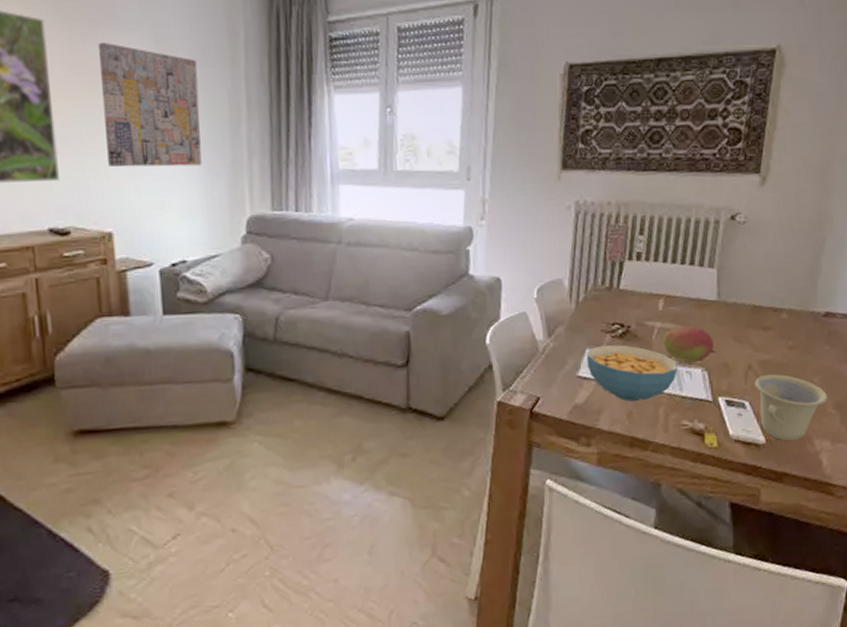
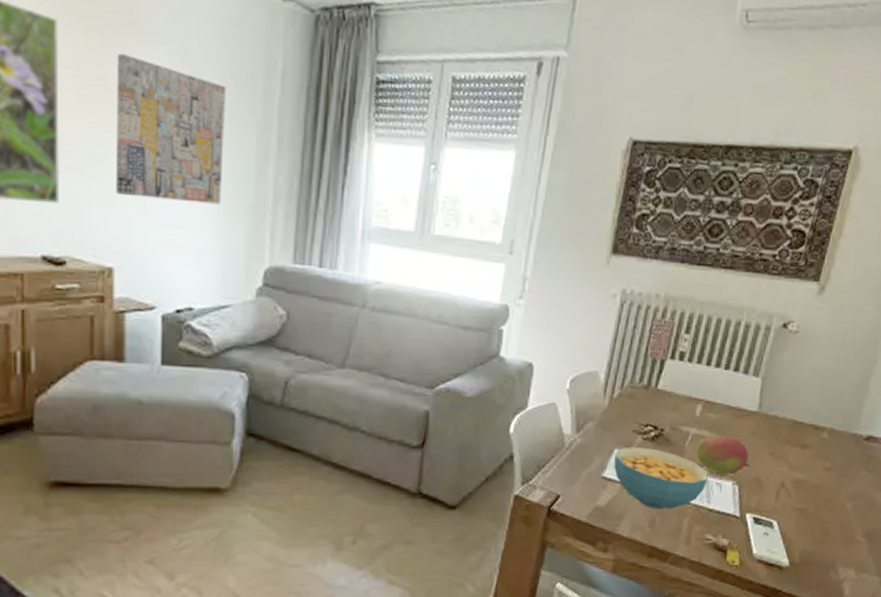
cup: present [755,374,828,441] -> none [786,495,859,565]

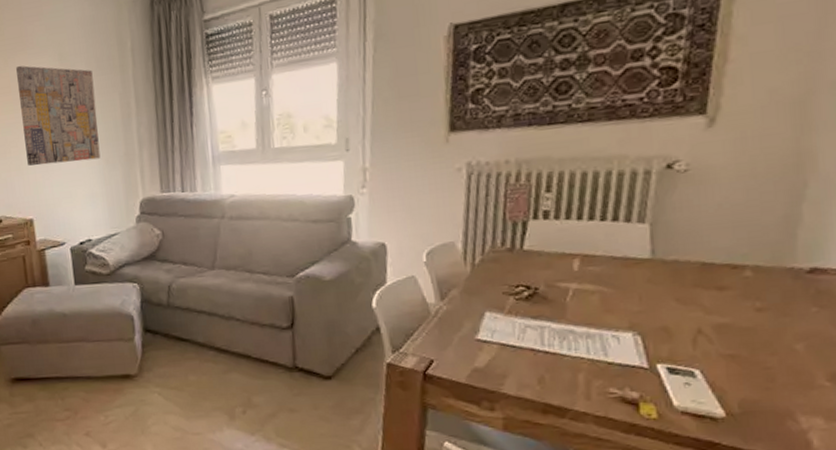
cereal bowl: present [614,446,708,510] -> none [486,307,601,367]
fruit: present [695,435,750,475] -> none [579,286,652,327]

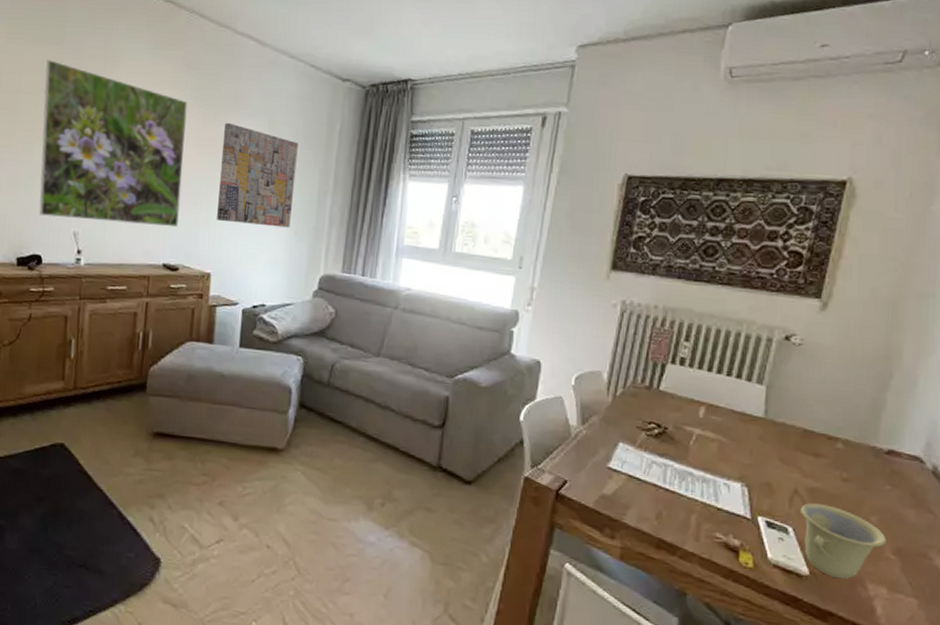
cup: none [708,339,818,415] -> present [801,503,887,579]

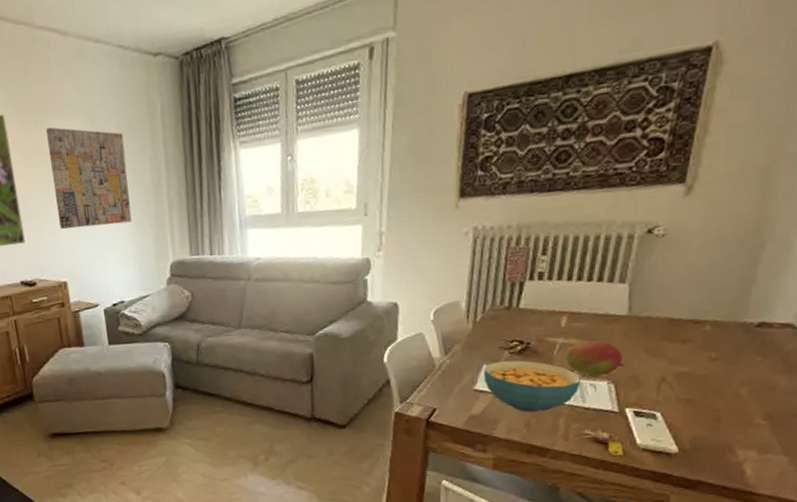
cereal bowl: none [619,441,715,504] -> present [484,360,580,413]
fruit: none [700,437,759,477] -> present [564,340,625,376]
cup: present [801,503,887,579] -> none [669,386,757,450]

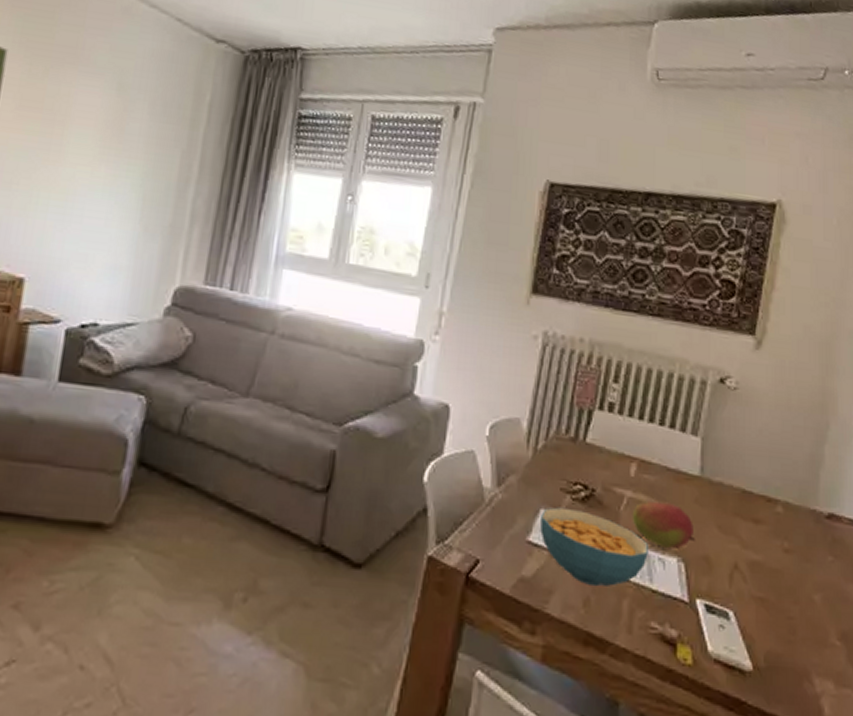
wall art: present [45,126,132,229] -> none [38,80,155,223]

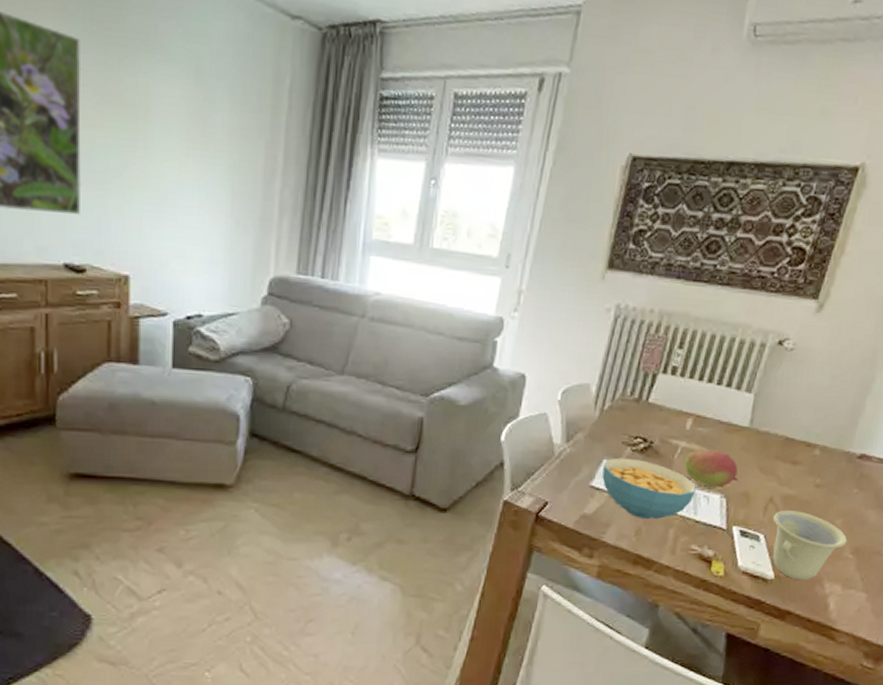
cup: none [742,580,831,673] -> present [772,510,847,579]

